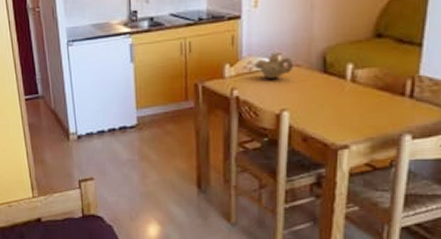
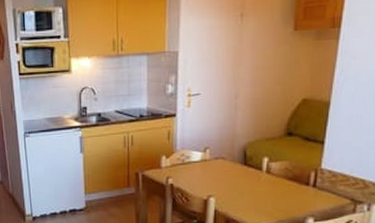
teapot: present [255,52,294,80] -> none [187,146,220,170]

